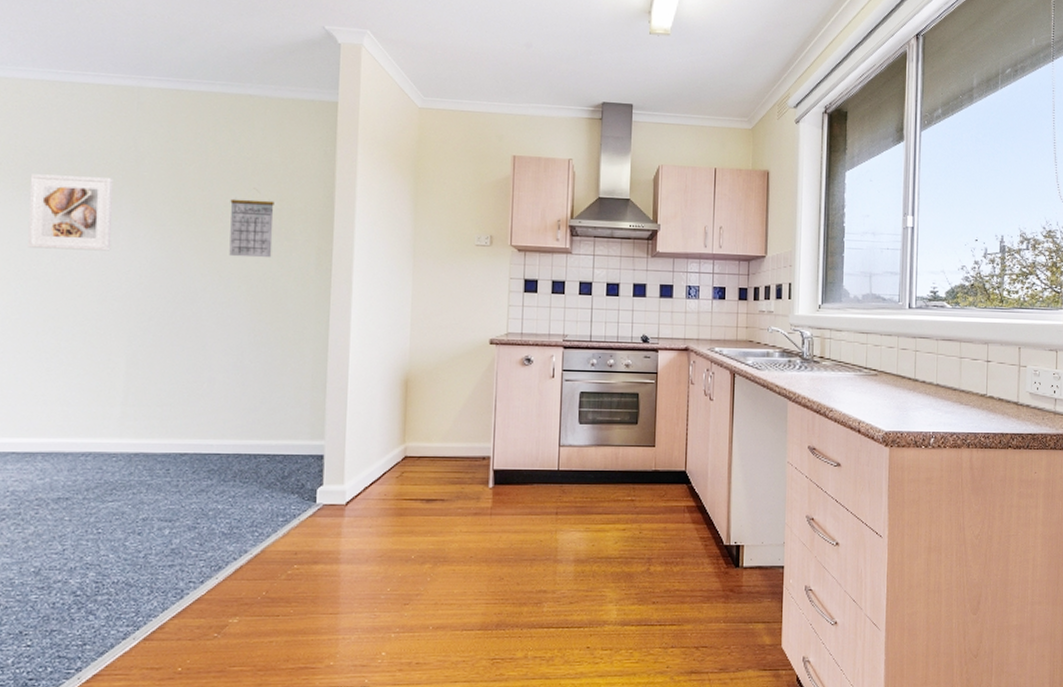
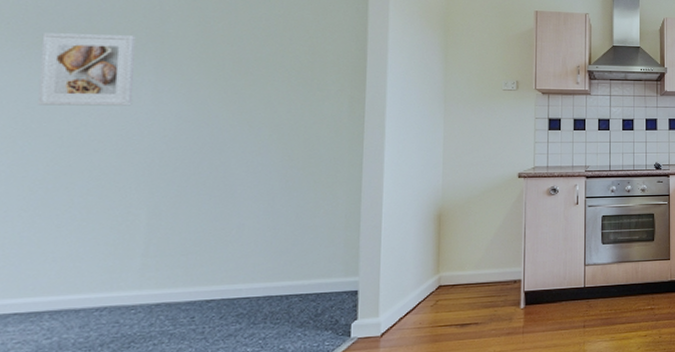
calendar: present [229,188,275,258] -> none [260,43,307,108]

